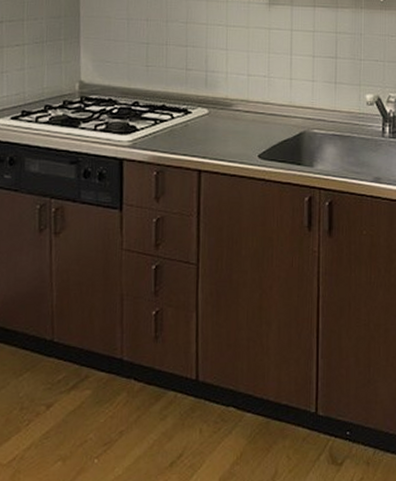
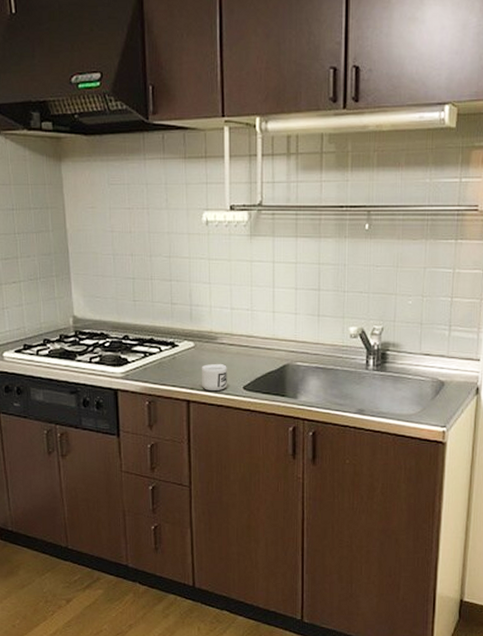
mug: none [214,131,242,159] -> present [201,363,227,390]

